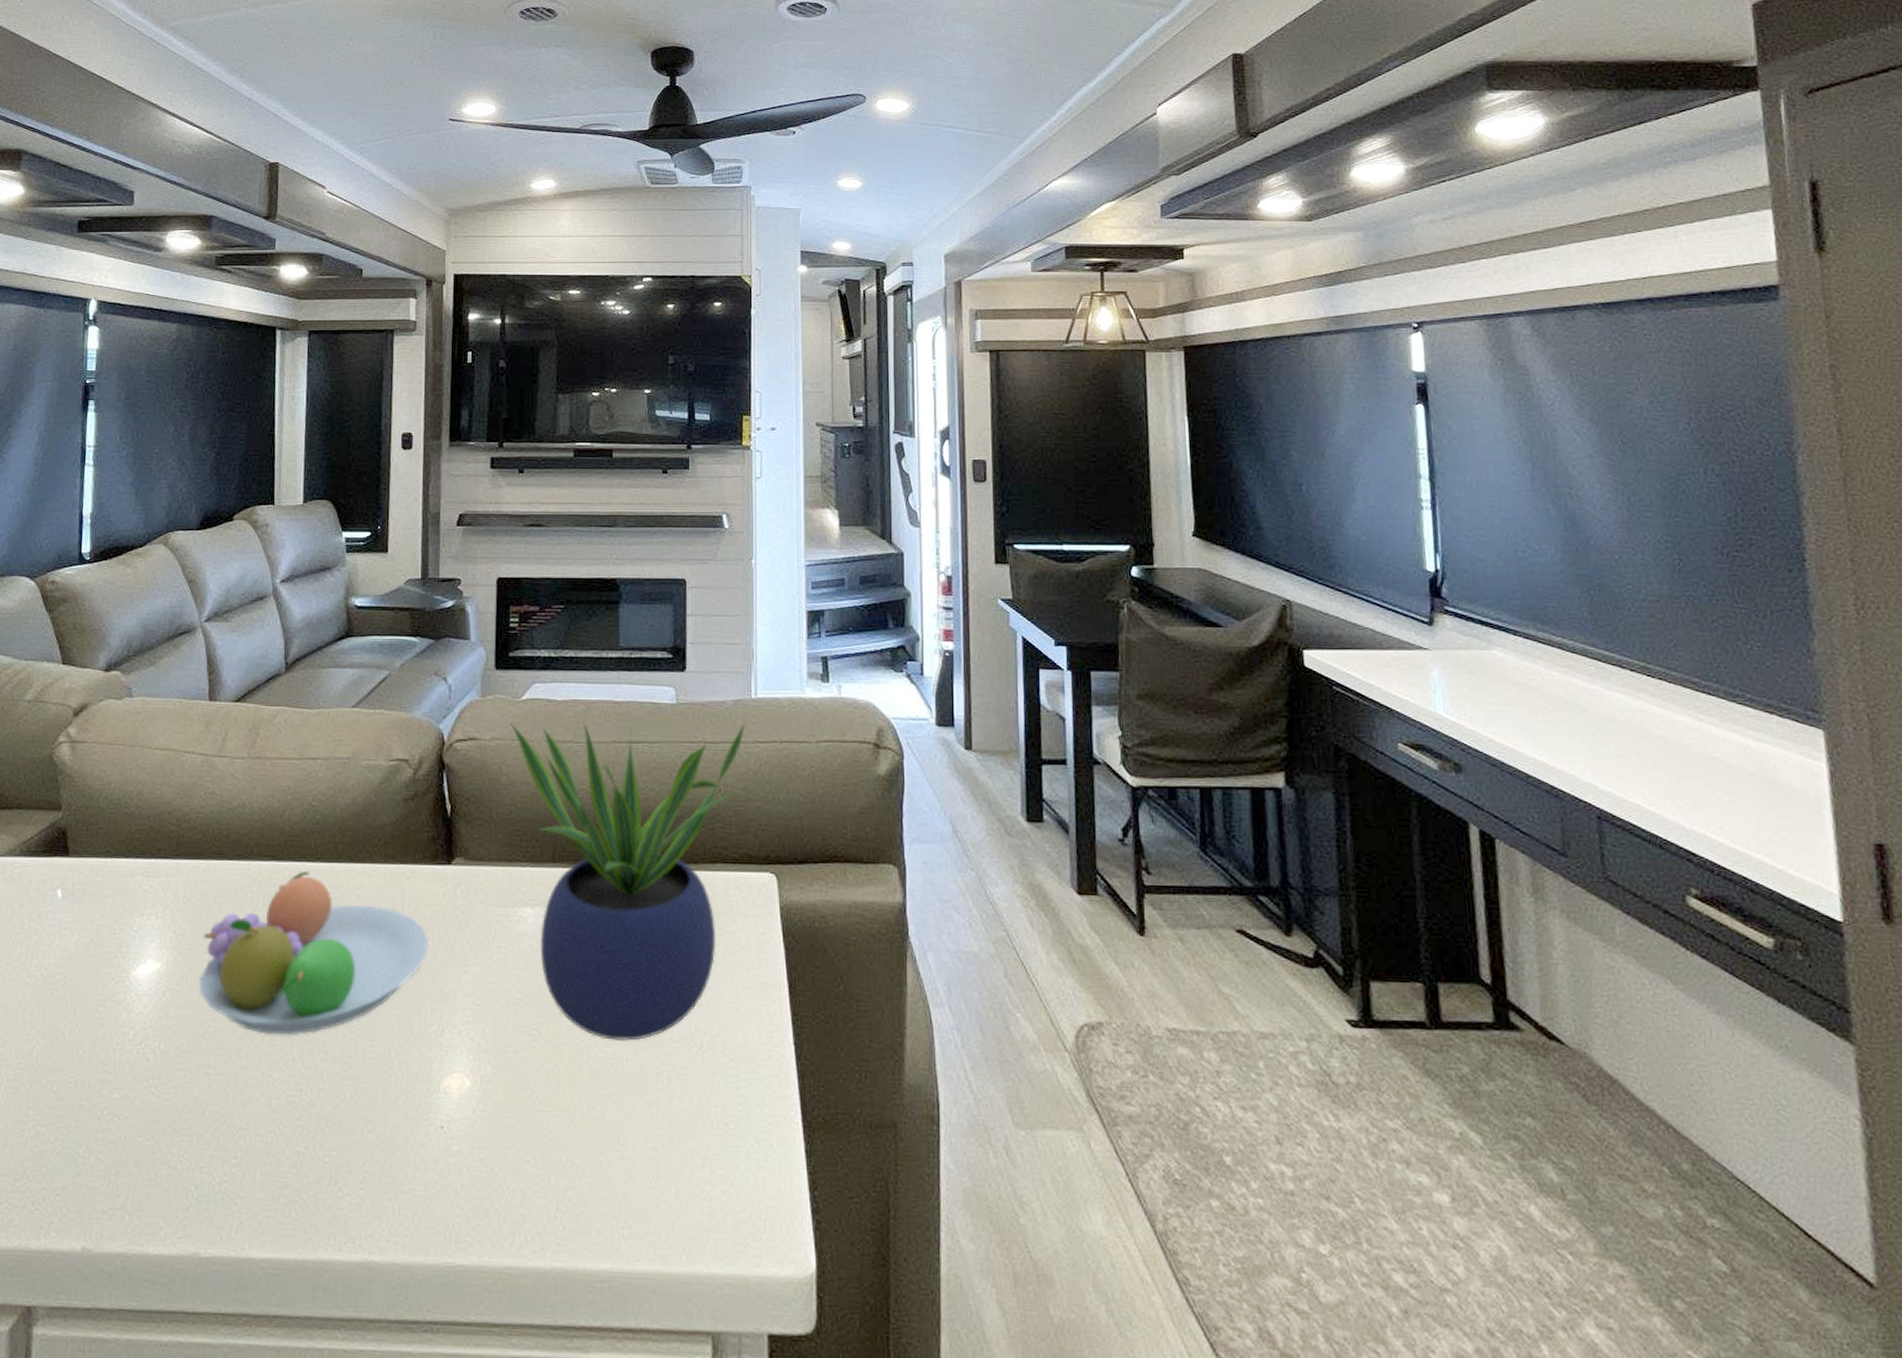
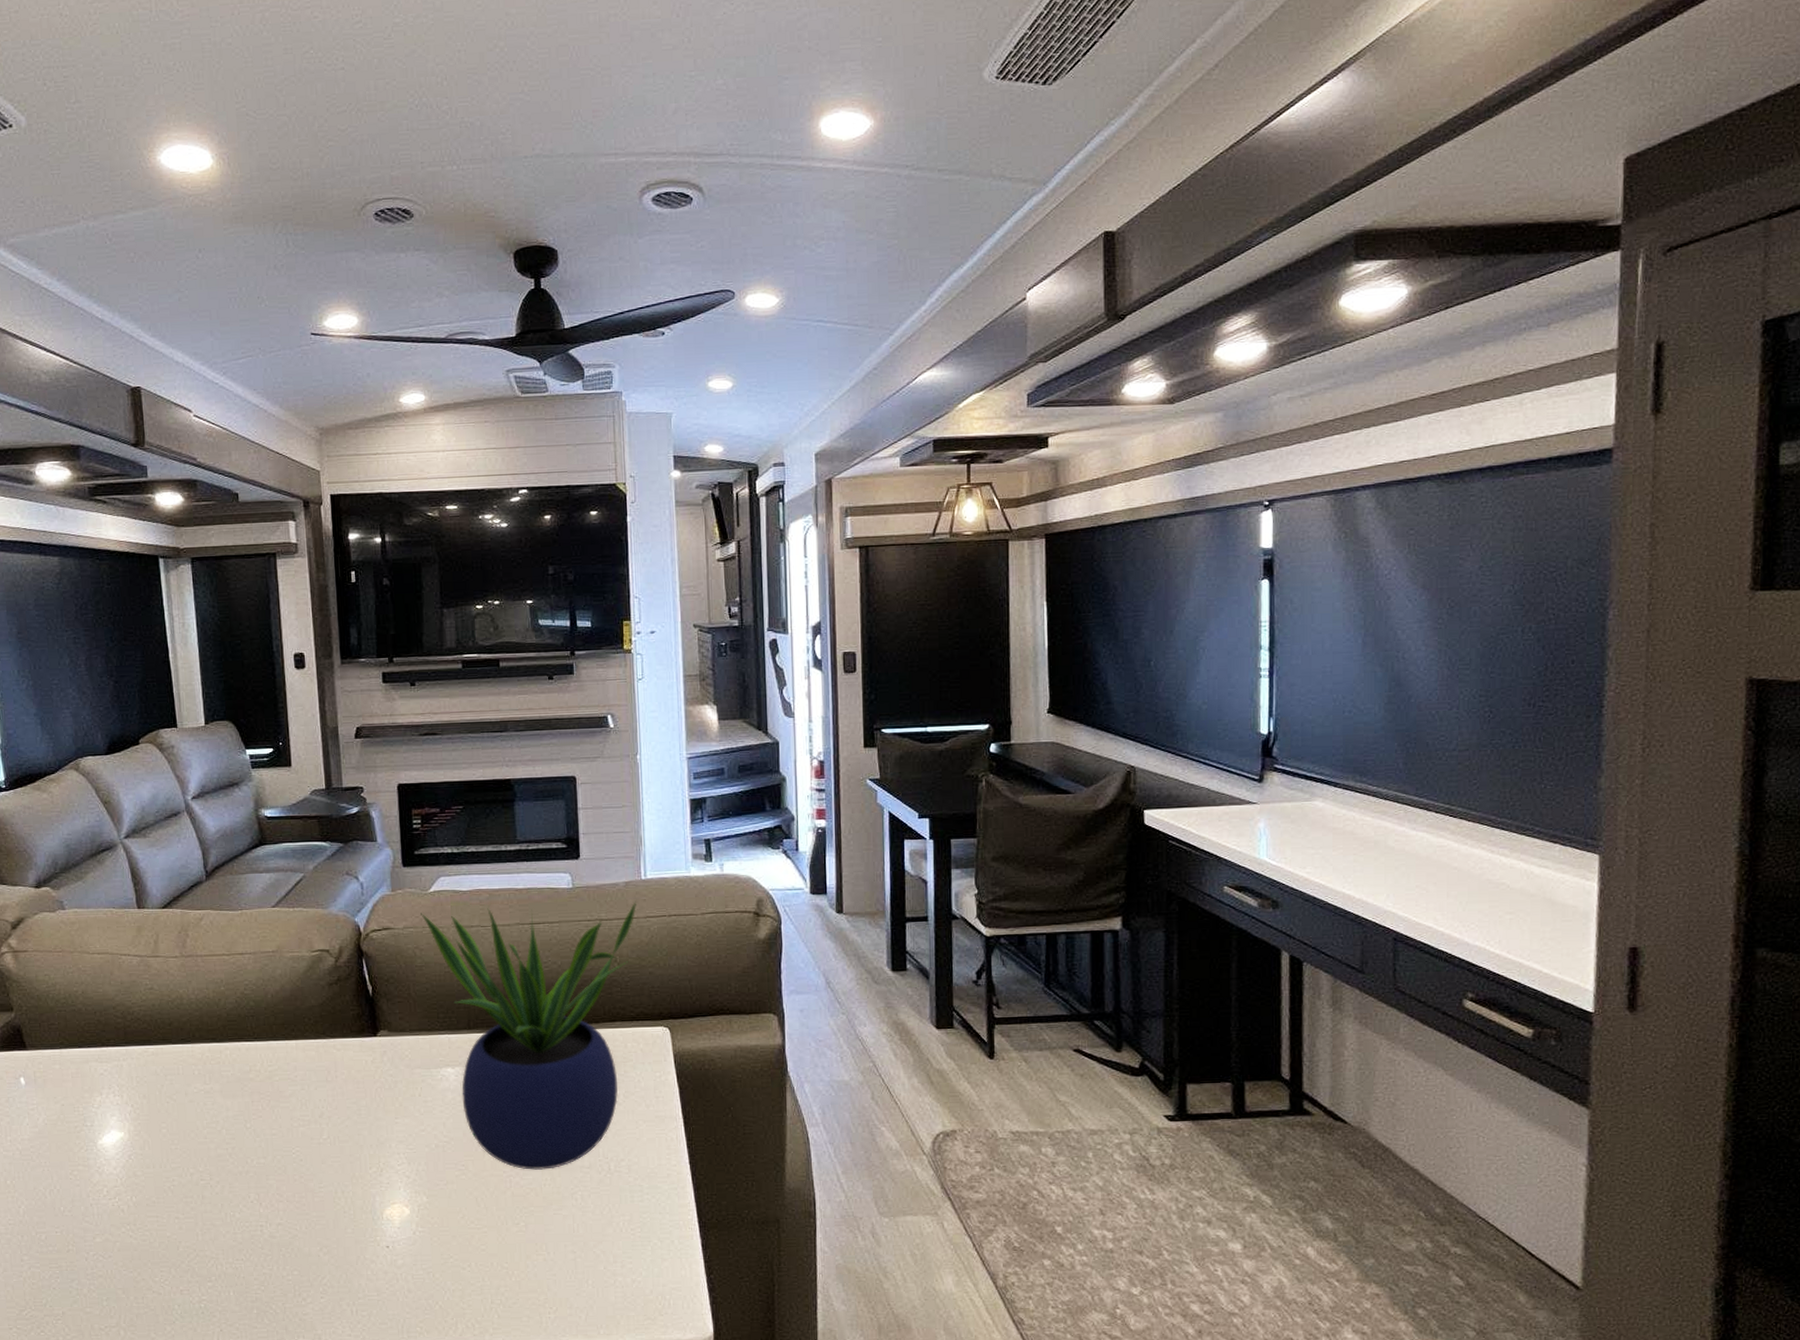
fruit bowl: present [199,871,429,1036] -> none [159,1050,363,1184]

